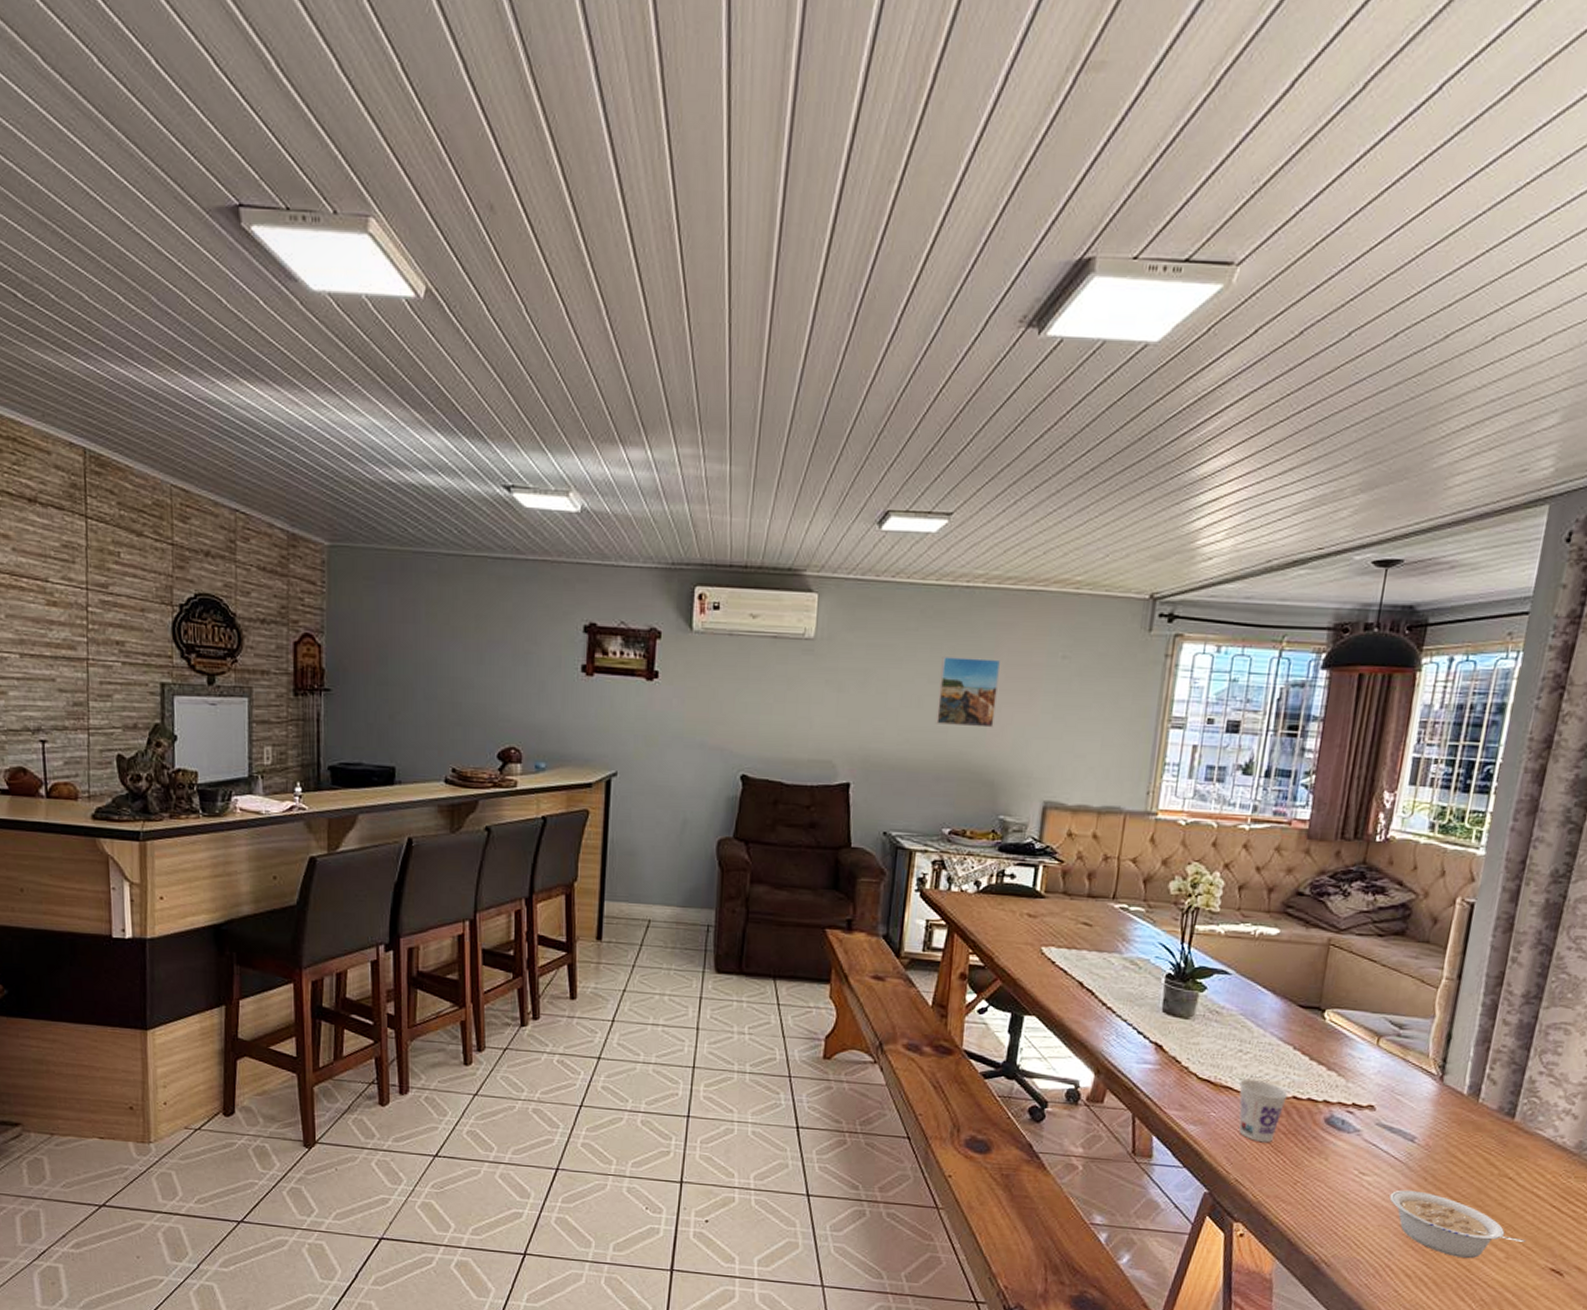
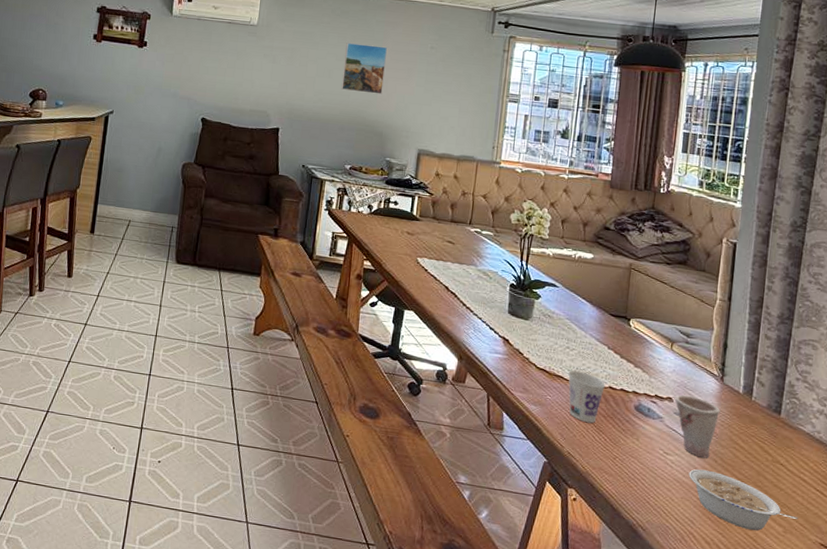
cup: none [1378,1101,1437,1177] -> present [675,394,721,458]

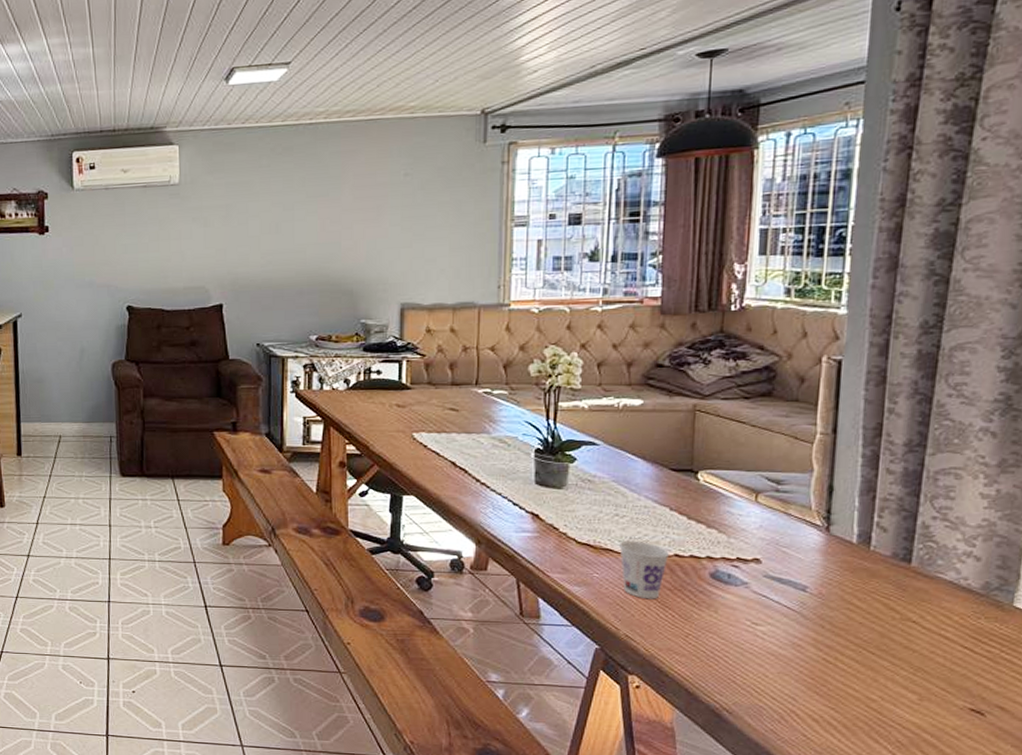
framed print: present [341,43,388,95] -> none [293,183,348,246]
cup: present [675,394,721,458] -> none [764,553,827,624]
legume: present [689,469,799,531] -> none [786,638,940,702]

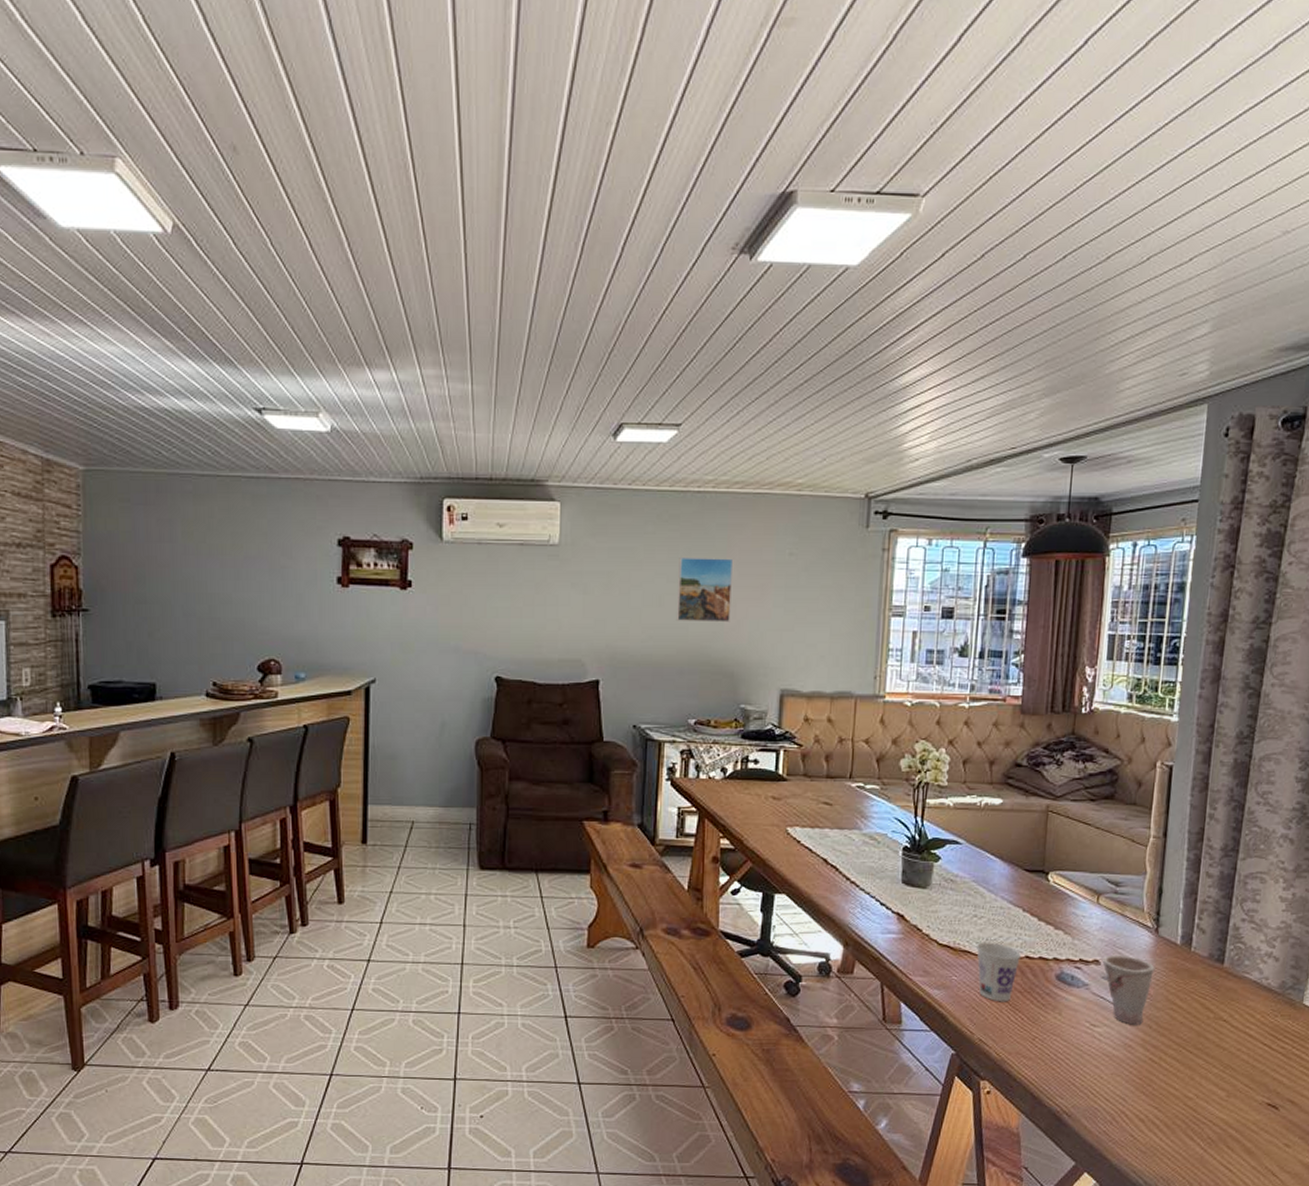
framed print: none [293,183,348,246] -> present [676,558,734,623]
cup: none [764,553,827,624] -> present [1102,955,1155,1025]

